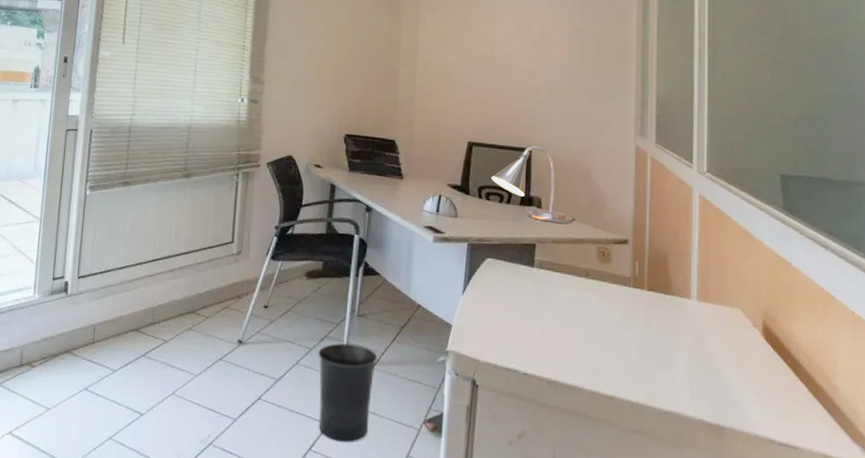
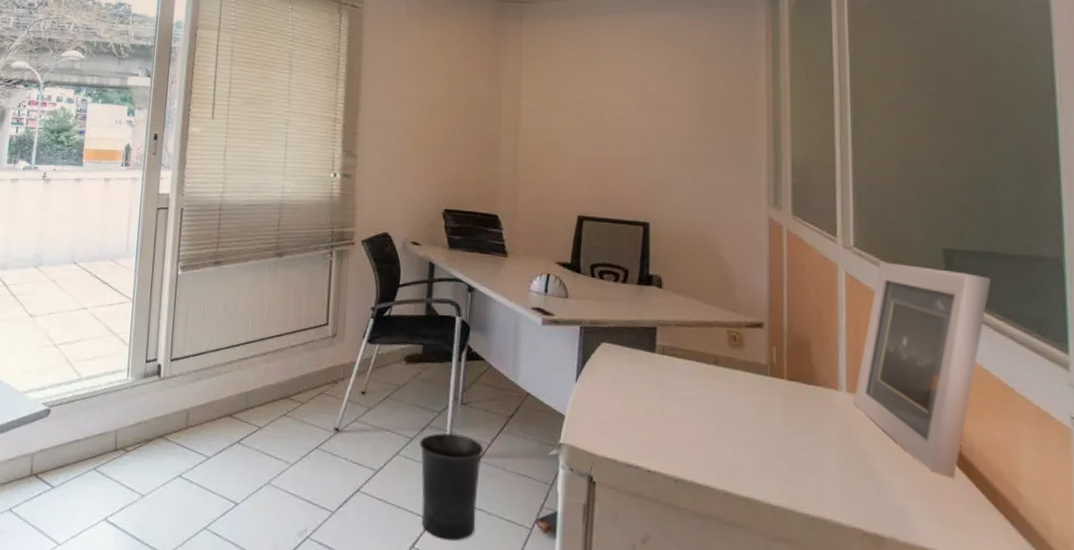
table lamp: present [491,145,575,224] -> none [605,218,701,305]
picture frame: none [702,185,819,376] -> present [853,262,992,480]

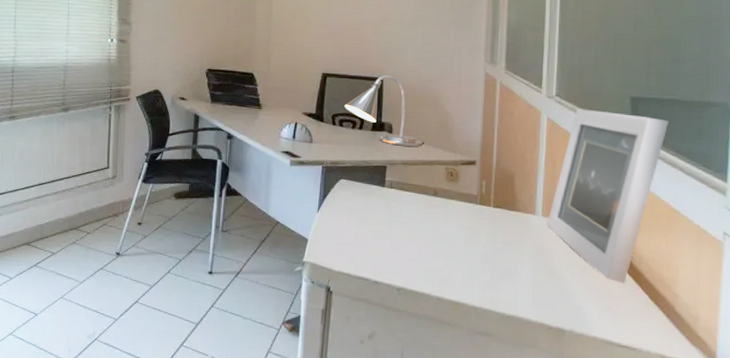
waste bin: present [419,433,484,540] -> none [187,255,240,339]
table lamp: none [605,218,701,305] -> present [344,74,425,147]

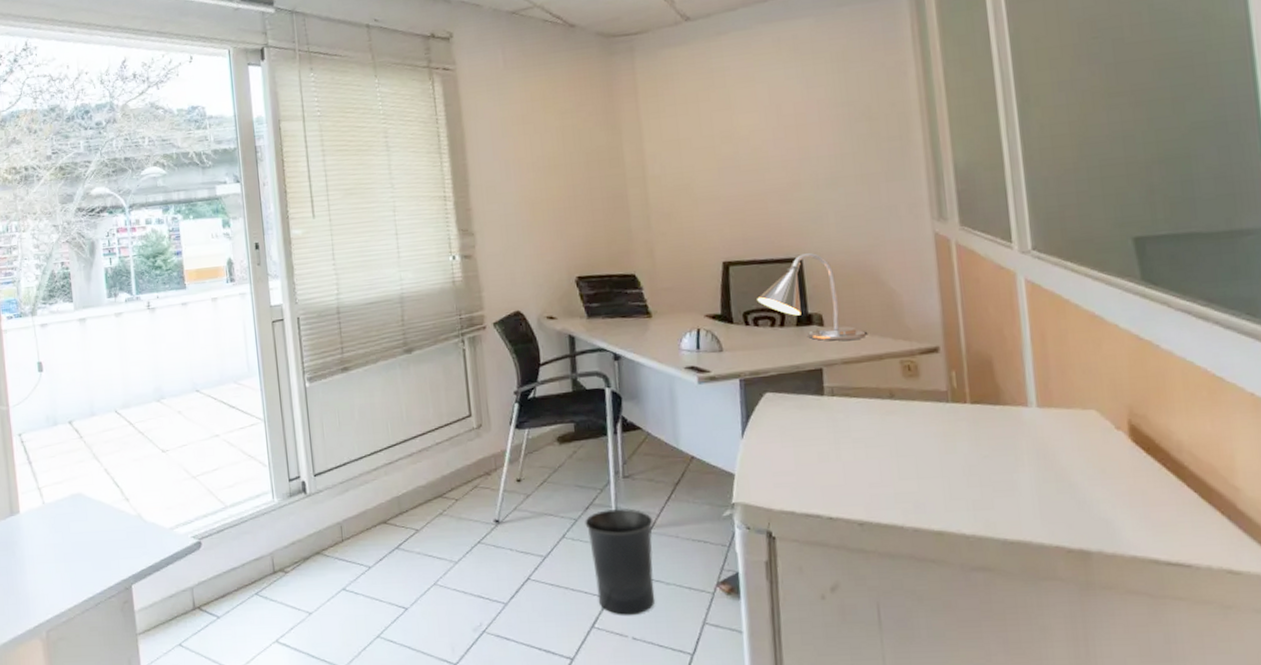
waste bin: none [187,255,240,339] -> present [585,509,655,615]
picture frame: present [547,108,669,284] -> none [1045,260,1191,483]

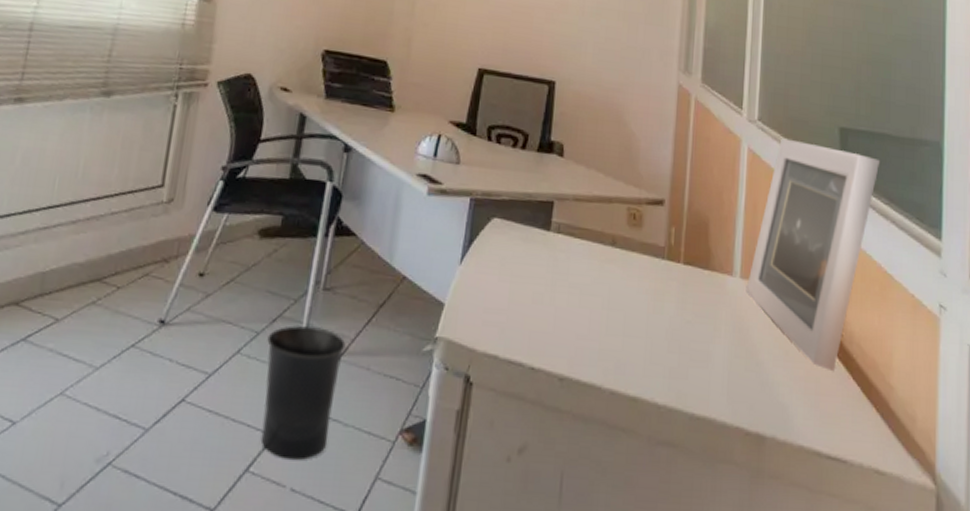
table lamp: present [757,252,868,341] -> none [504,77,603,177]
picture frame: none [1045,260,1191,483] -> present [746,138,880,372]

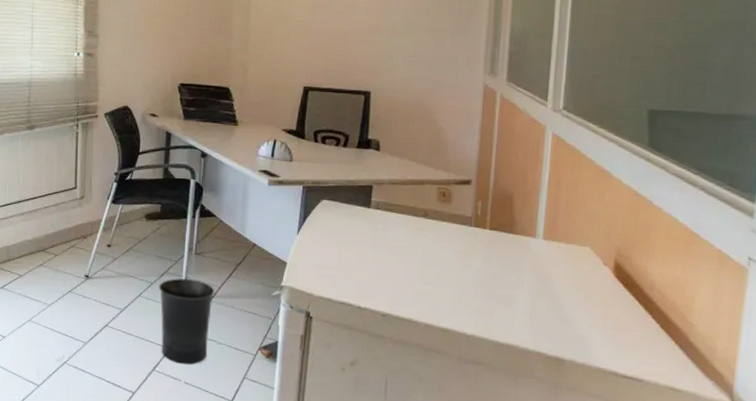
picture frame: present [746,138,880,372] -> none [548,123,692,312]

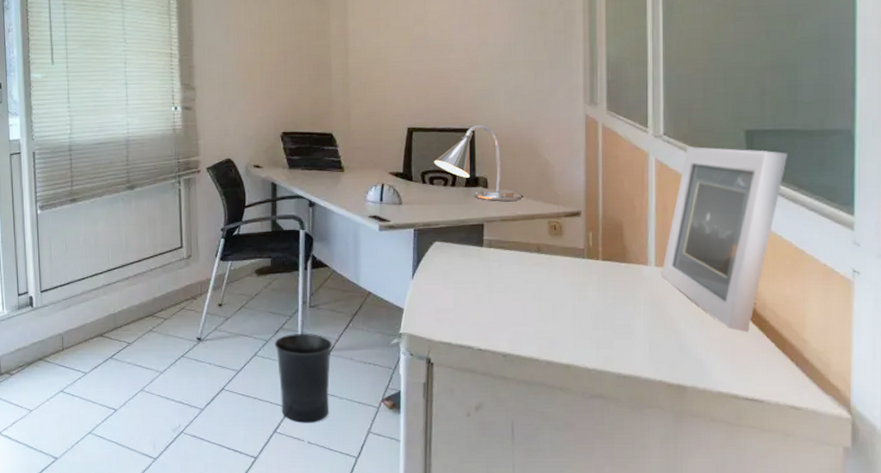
table lamp: none [328,87,415,165] -> present [434,124,524,201]
picture frame: none [548,123,692,312] -> present [661,147,788,333]

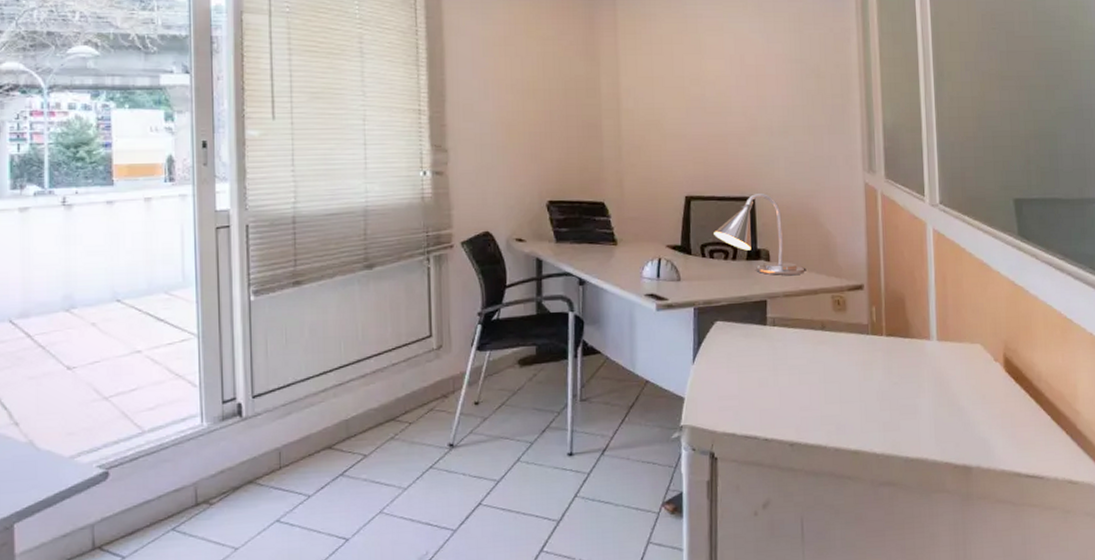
waste bin: present [274,334,332,423] -> none [540,431,607,538]
picture frame: present [661,147,788,333] -> none [943,216,1053,407]

